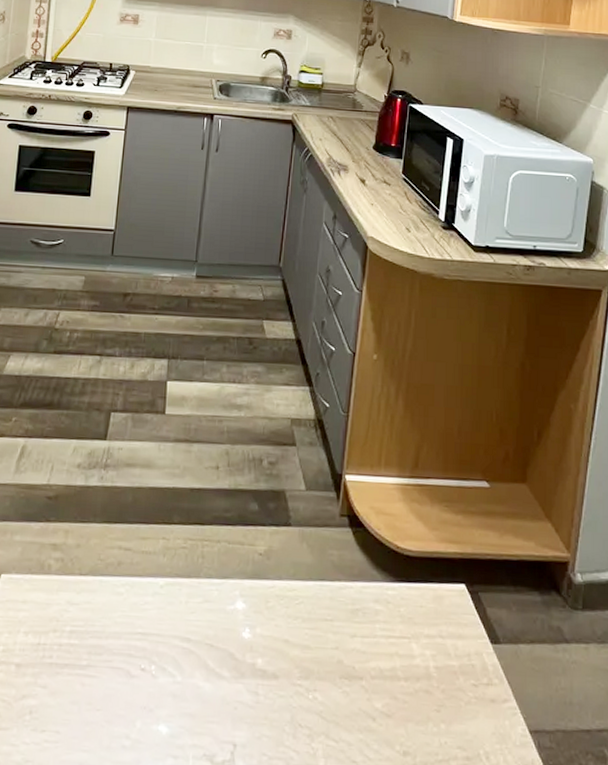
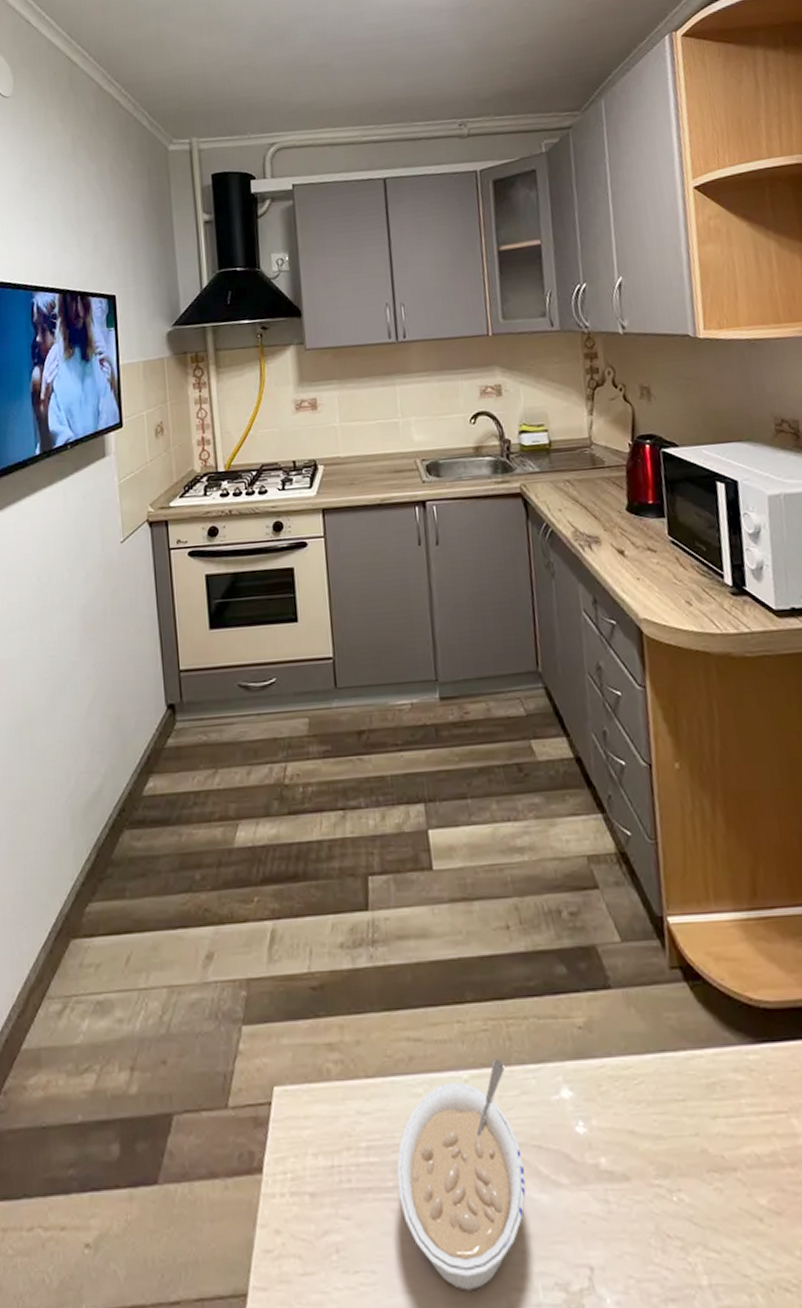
legume: none [89,571,196,754] -> present [397,1058,526,1291]

